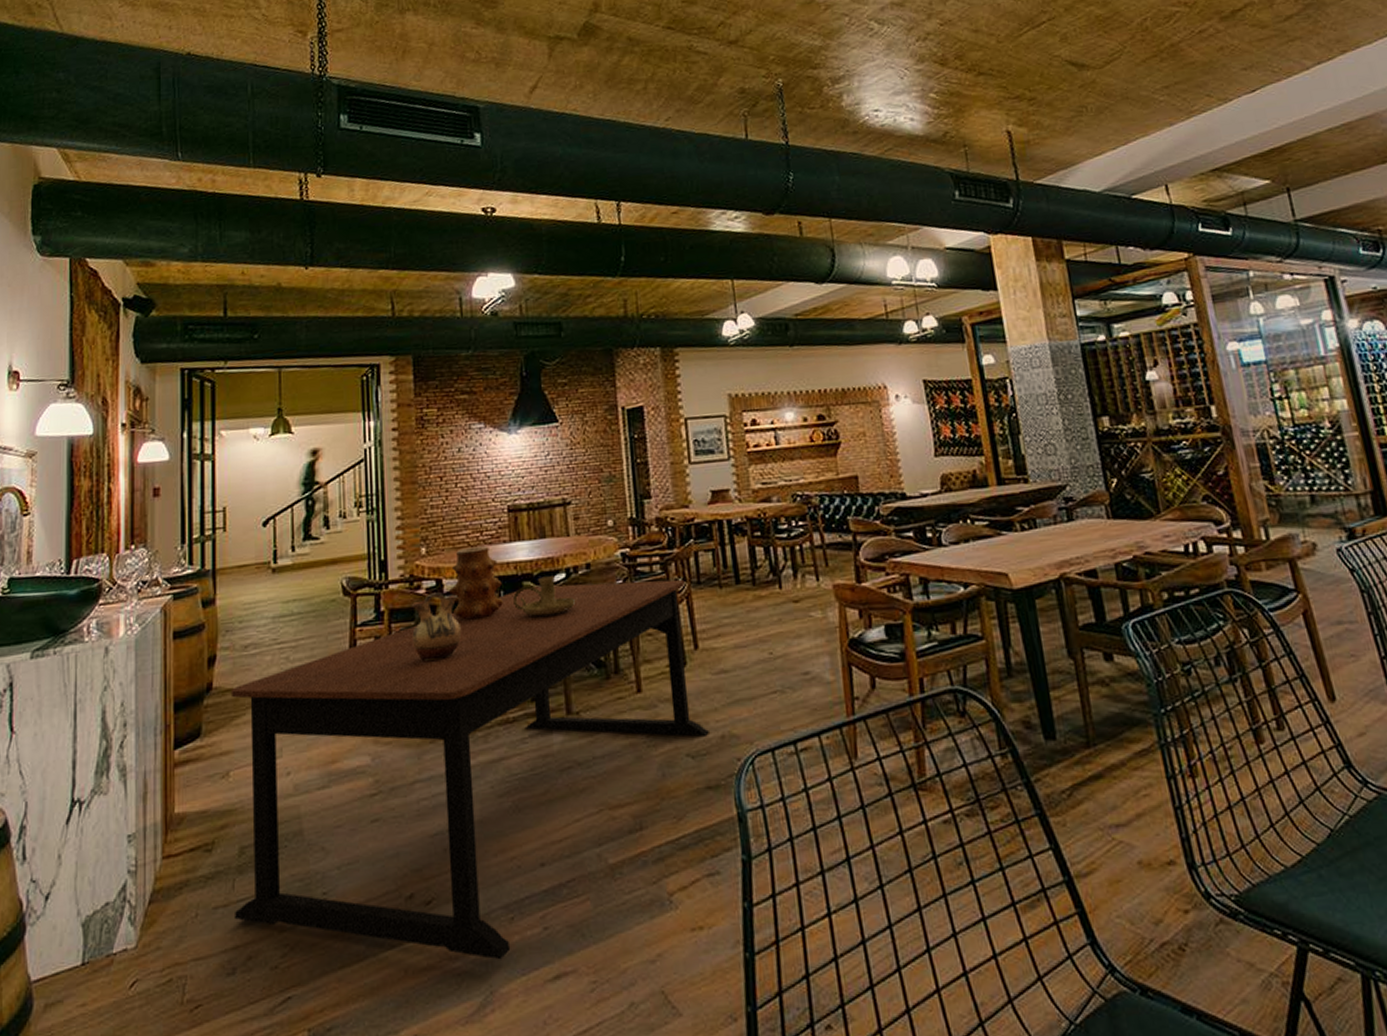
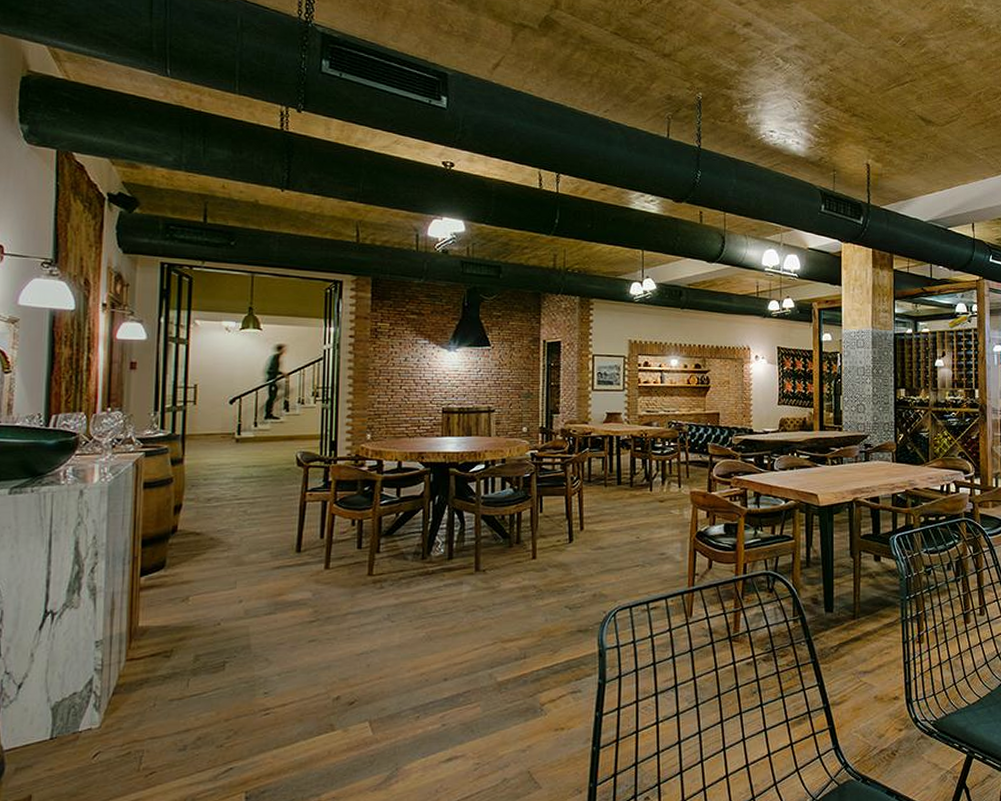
dining table: present [230,579,709,960] -> none [187,473,584,746]
ceramic pitcher: present [411,592,462,662] -> none [354,470,396,524]
vase: present [449,546,503,620] -> none [388,437,432,494]
candle holder: present [513,576,576,617] -> none [440,466,491,496]

